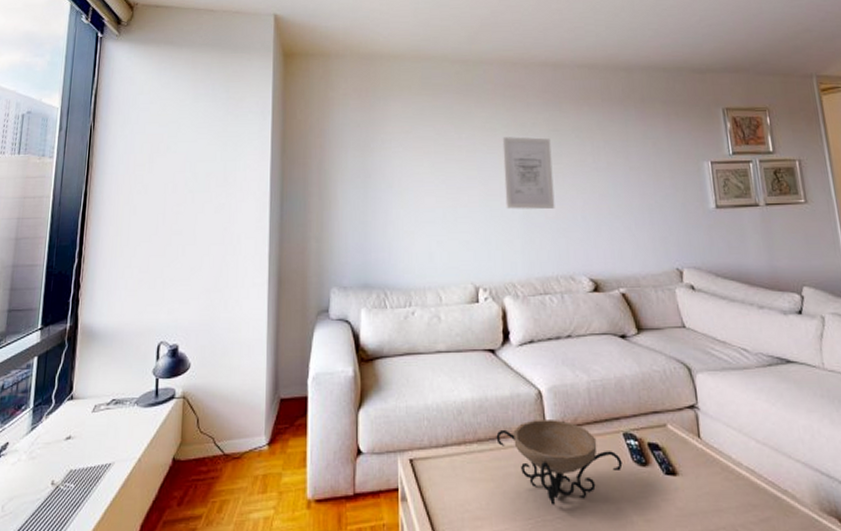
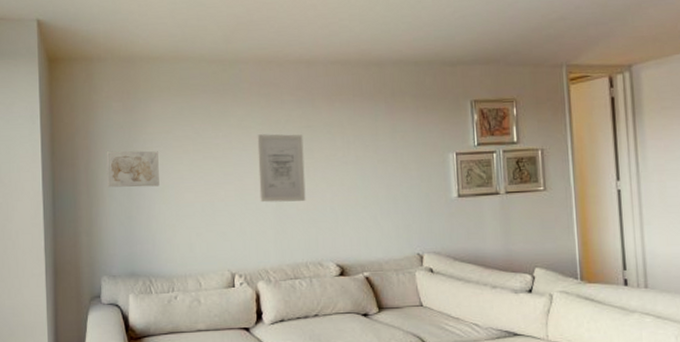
wall art: none [341,150,398,190] -> present [106,150,159,188]

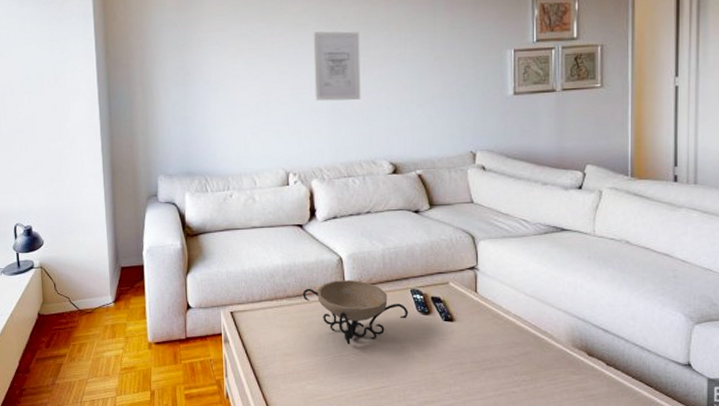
wall art: present [106,150,159,188] -> none [161,49,215,87]

